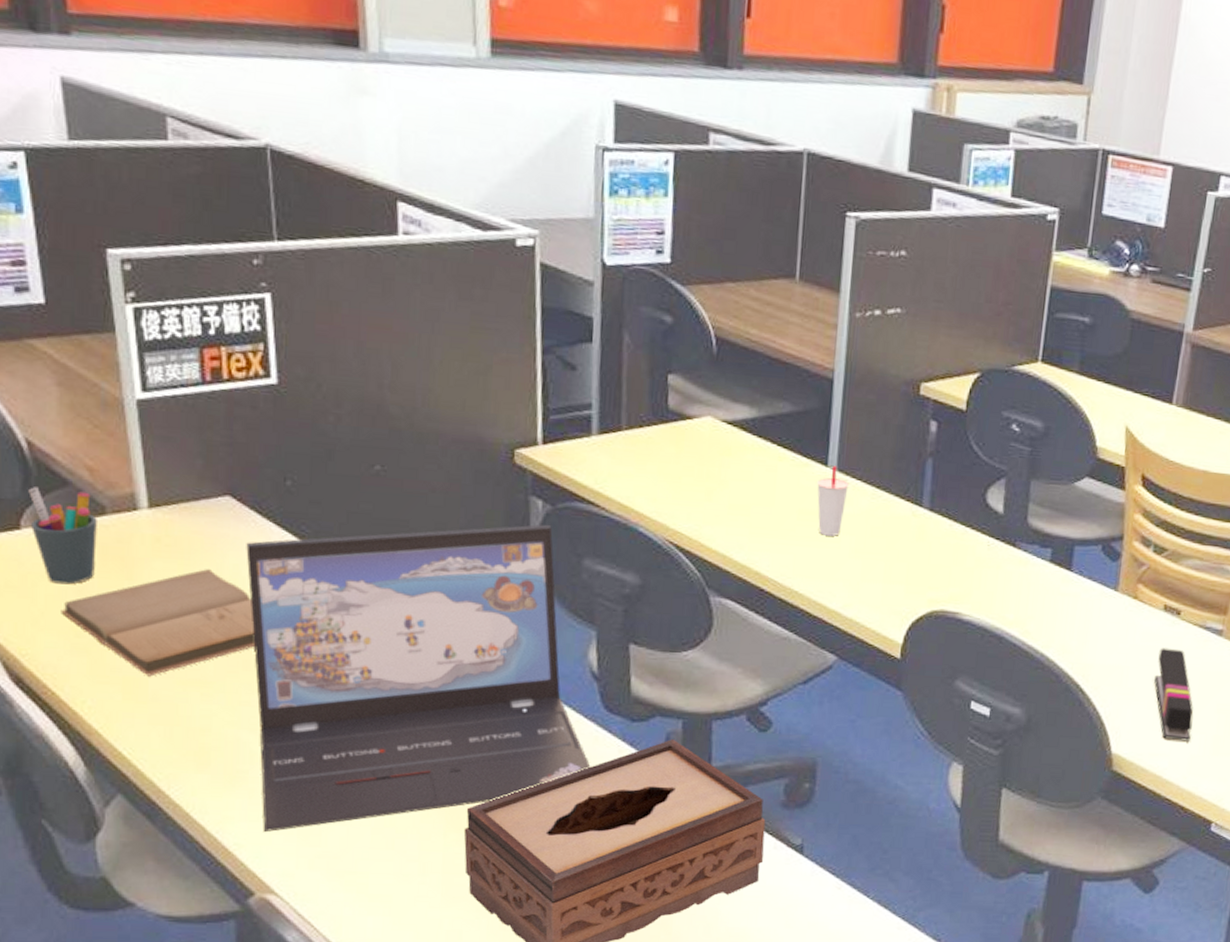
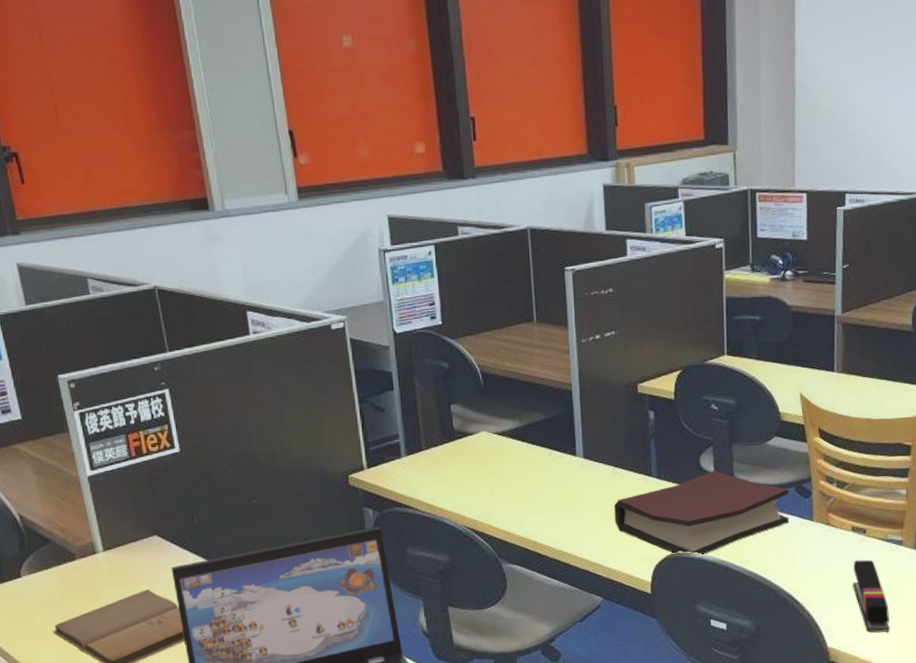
pen holder: present [28,487,97,585] -> none [24,546,73,613]
cup: present [817,465,849,536] -> none [570,454,594,508]
hardback book: none [866,510,1093,618] -> present [614,471,789,555]

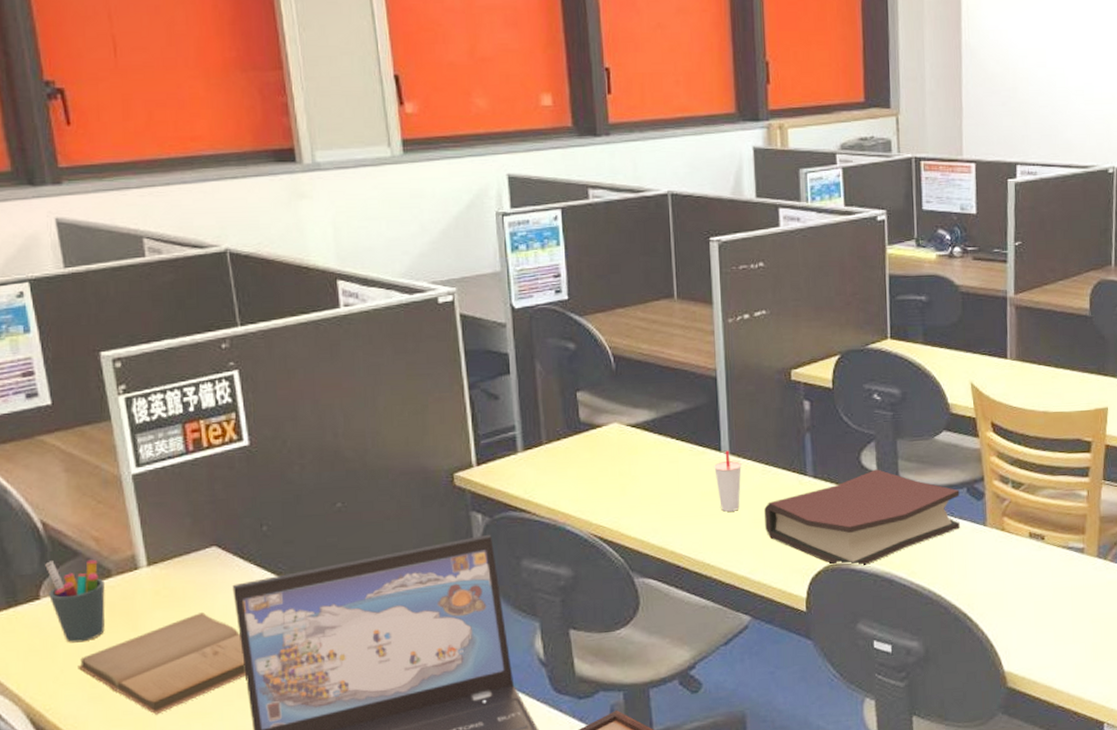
pen holder: none [24,546,73,613] -> present [45,559,105,643]
cup: none [570,454,594,508] -> present [714,450,742,512]
stapler: present [852,559,890,632] -> none [1030,570,1072,653]

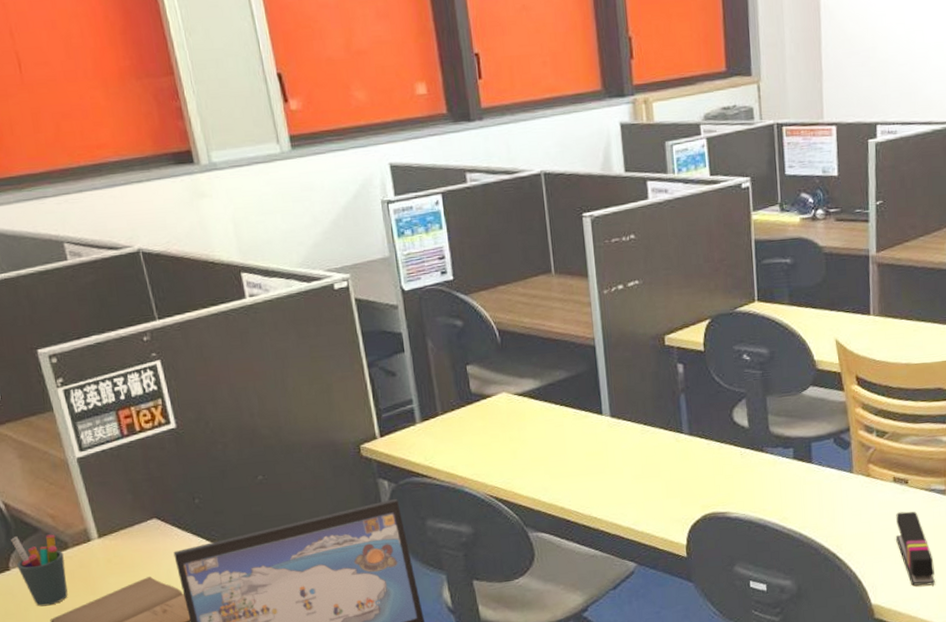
cup: present [714,450,742,512] -> none [596,413,622,470]
hardback book: present [764,469,960,566] -> none [644,424,828,515]
stapler: none [1030,570,1072,653] -> present [895,511,935,586]

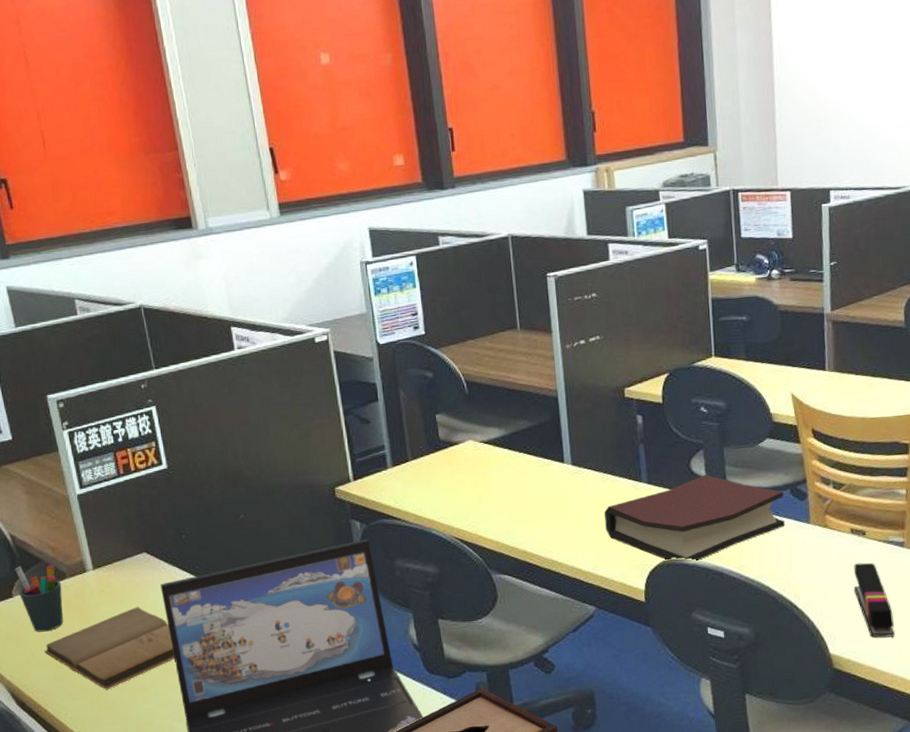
hardback book: none [644,424,828,515] -> present [604,474,785,562]

